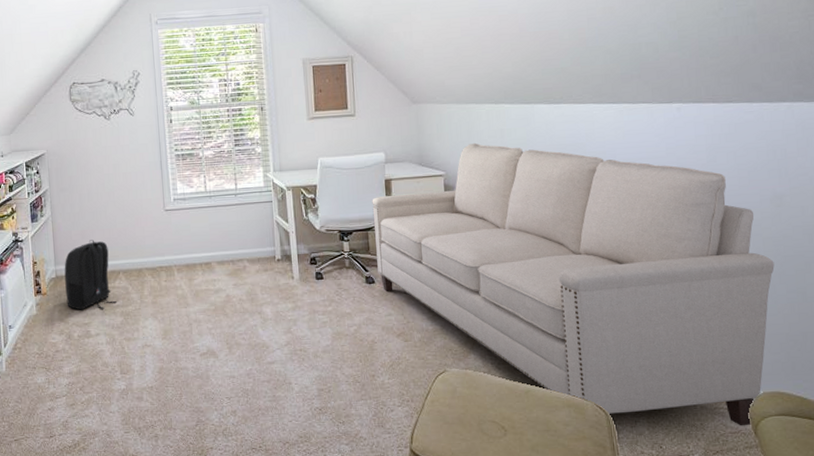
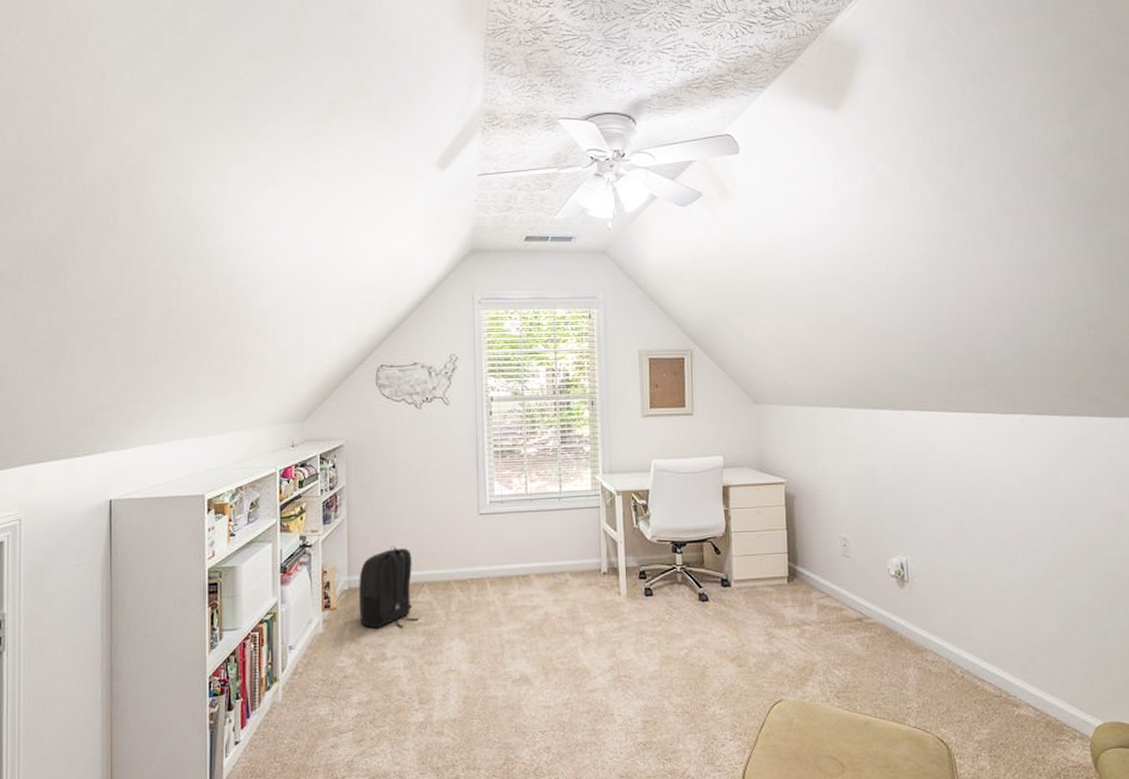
sofa: present [372,142,775,426] -> none [708,448,1114,760]

